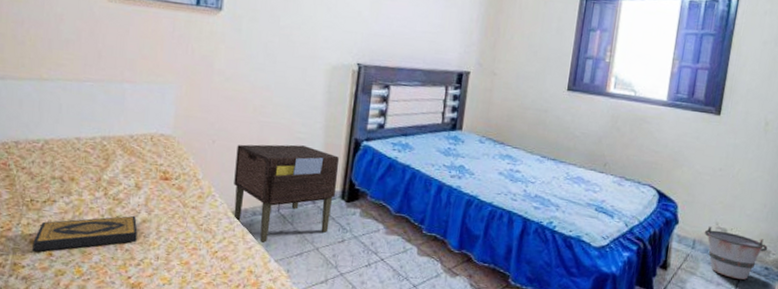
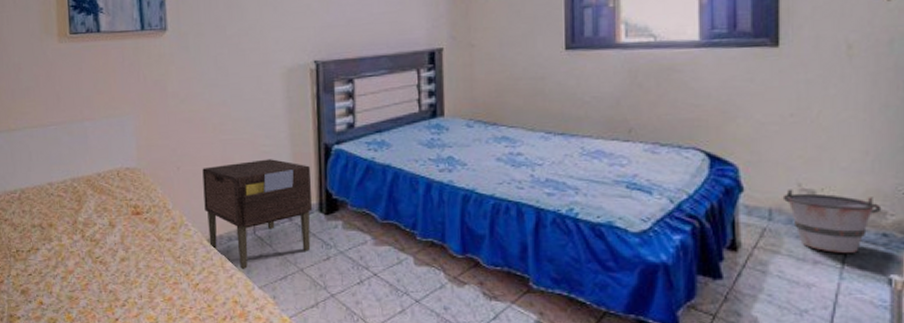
hardback book: present [32,215,138,252] -> none [24,255,118,302]

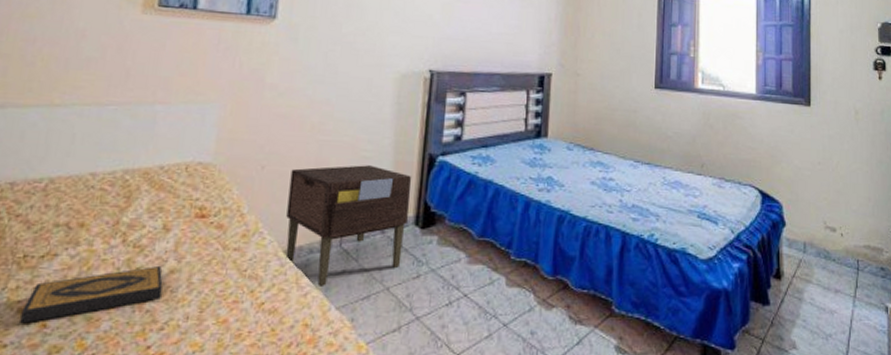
hardback book: none [24,255,118,302] -> present [20,265,163,324]
bucket: present [782,189,882,253] -> none [813,226,880,283]

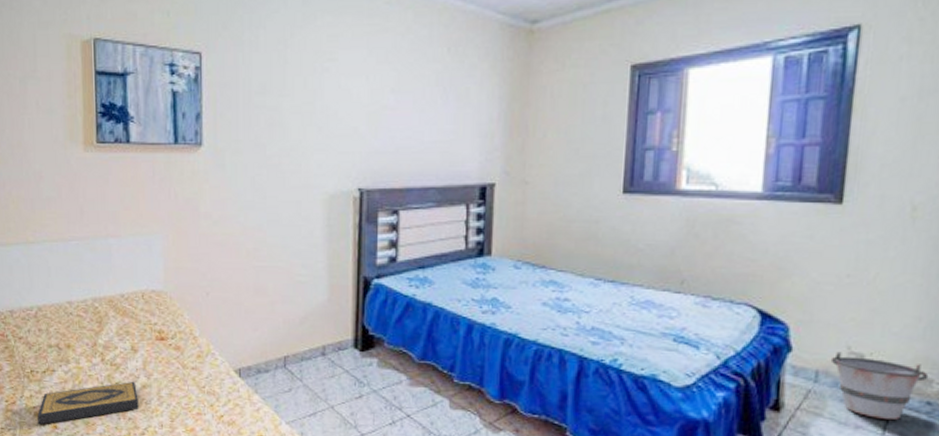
nightstand: present [285,165,411,288] -> none [233,290,347,404]
bucket: none [813,226,880,283] -> present [830,351,929,420]

